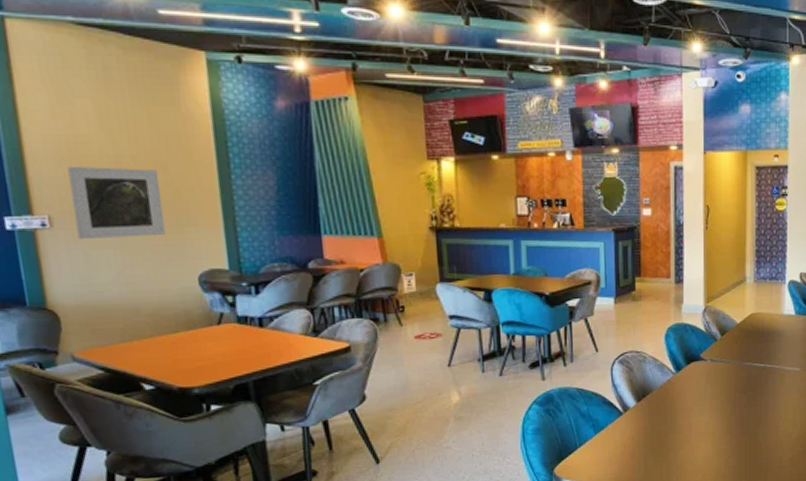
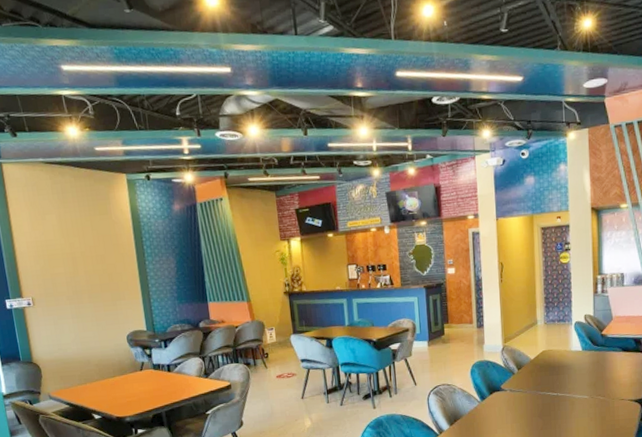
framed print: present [68,167,166,240] -> none [42,261,105,314]

